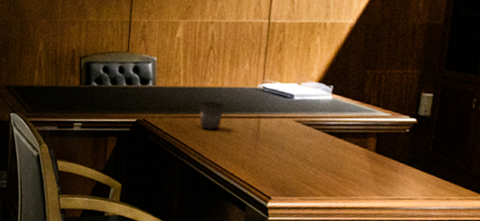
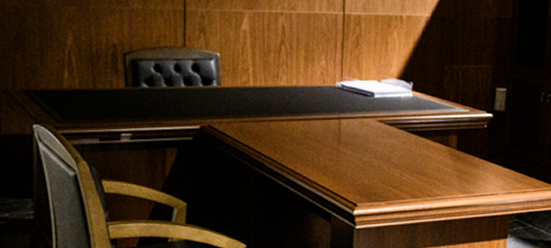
mug: present [199,101,224,130] -> none [273,102,301,134]

